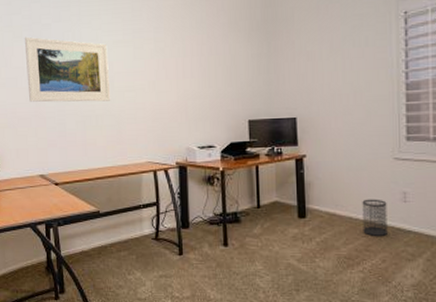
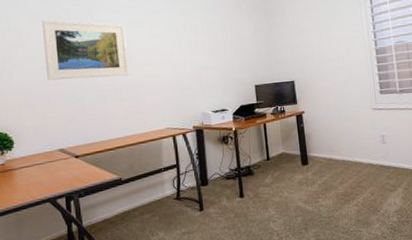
wastebasket: present [362,199,388,236] -> none [351,143,373,174]

